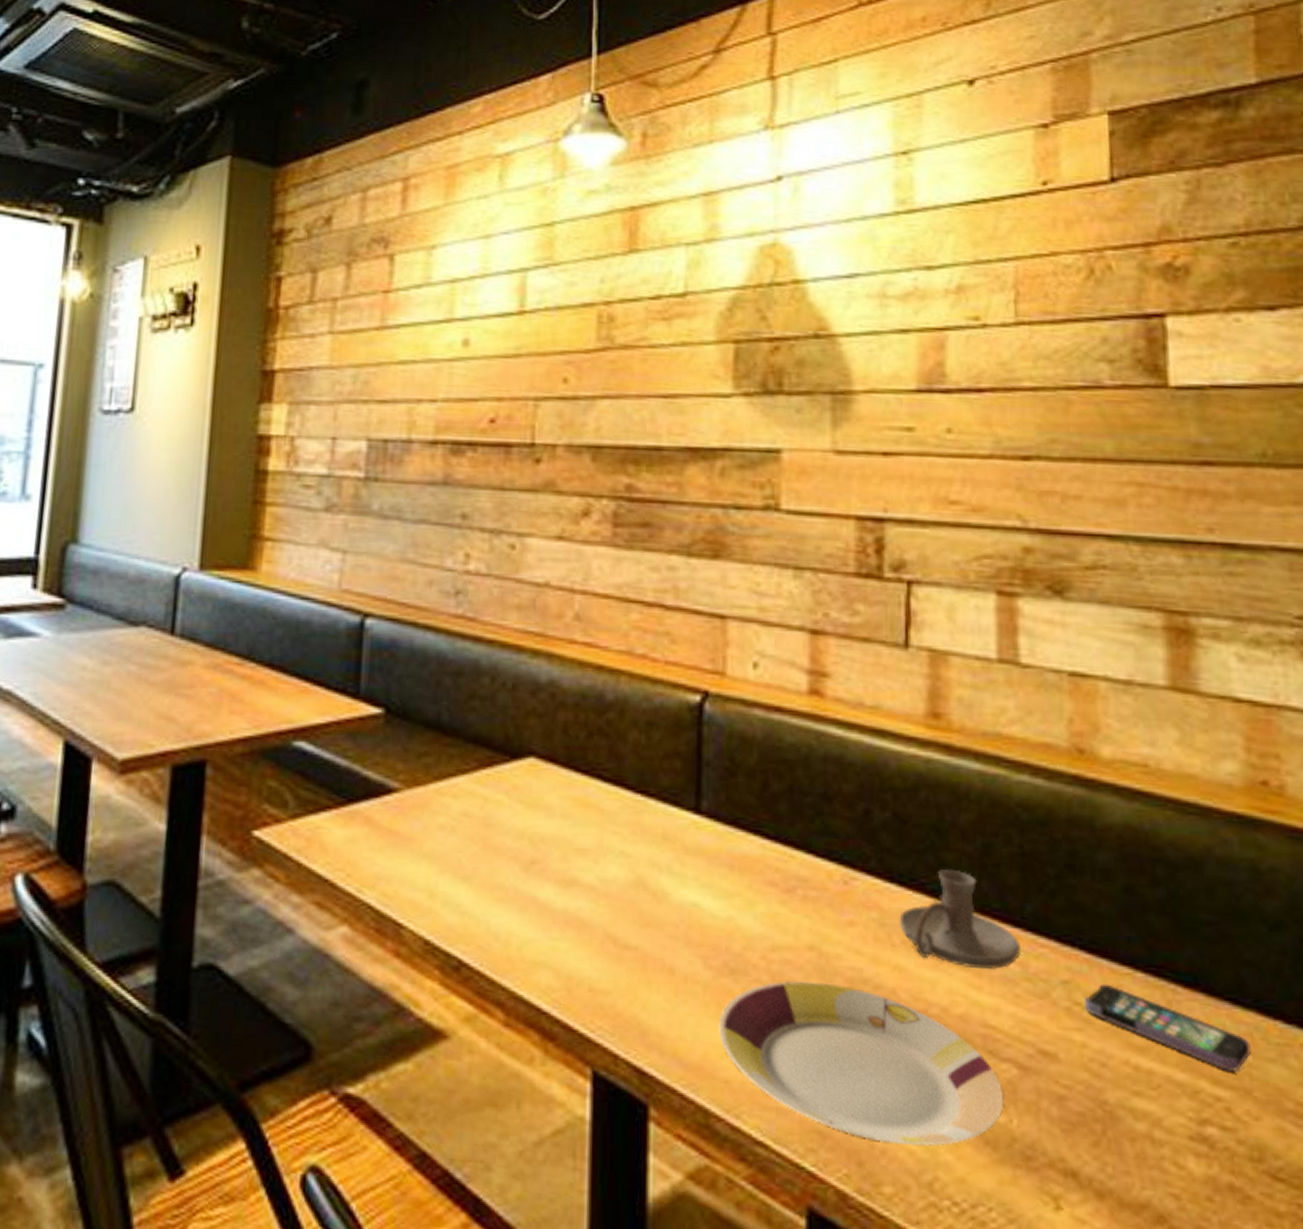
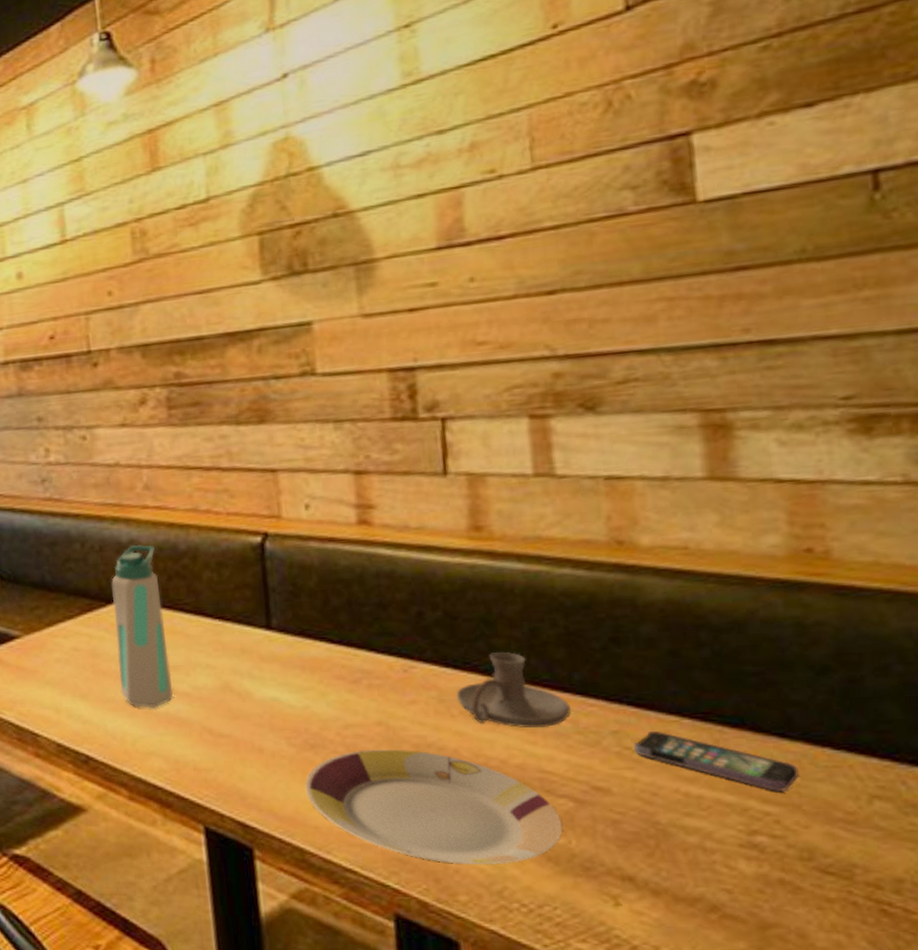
water bottle: none [513,687,577,903] -> present [111,544,174,708]

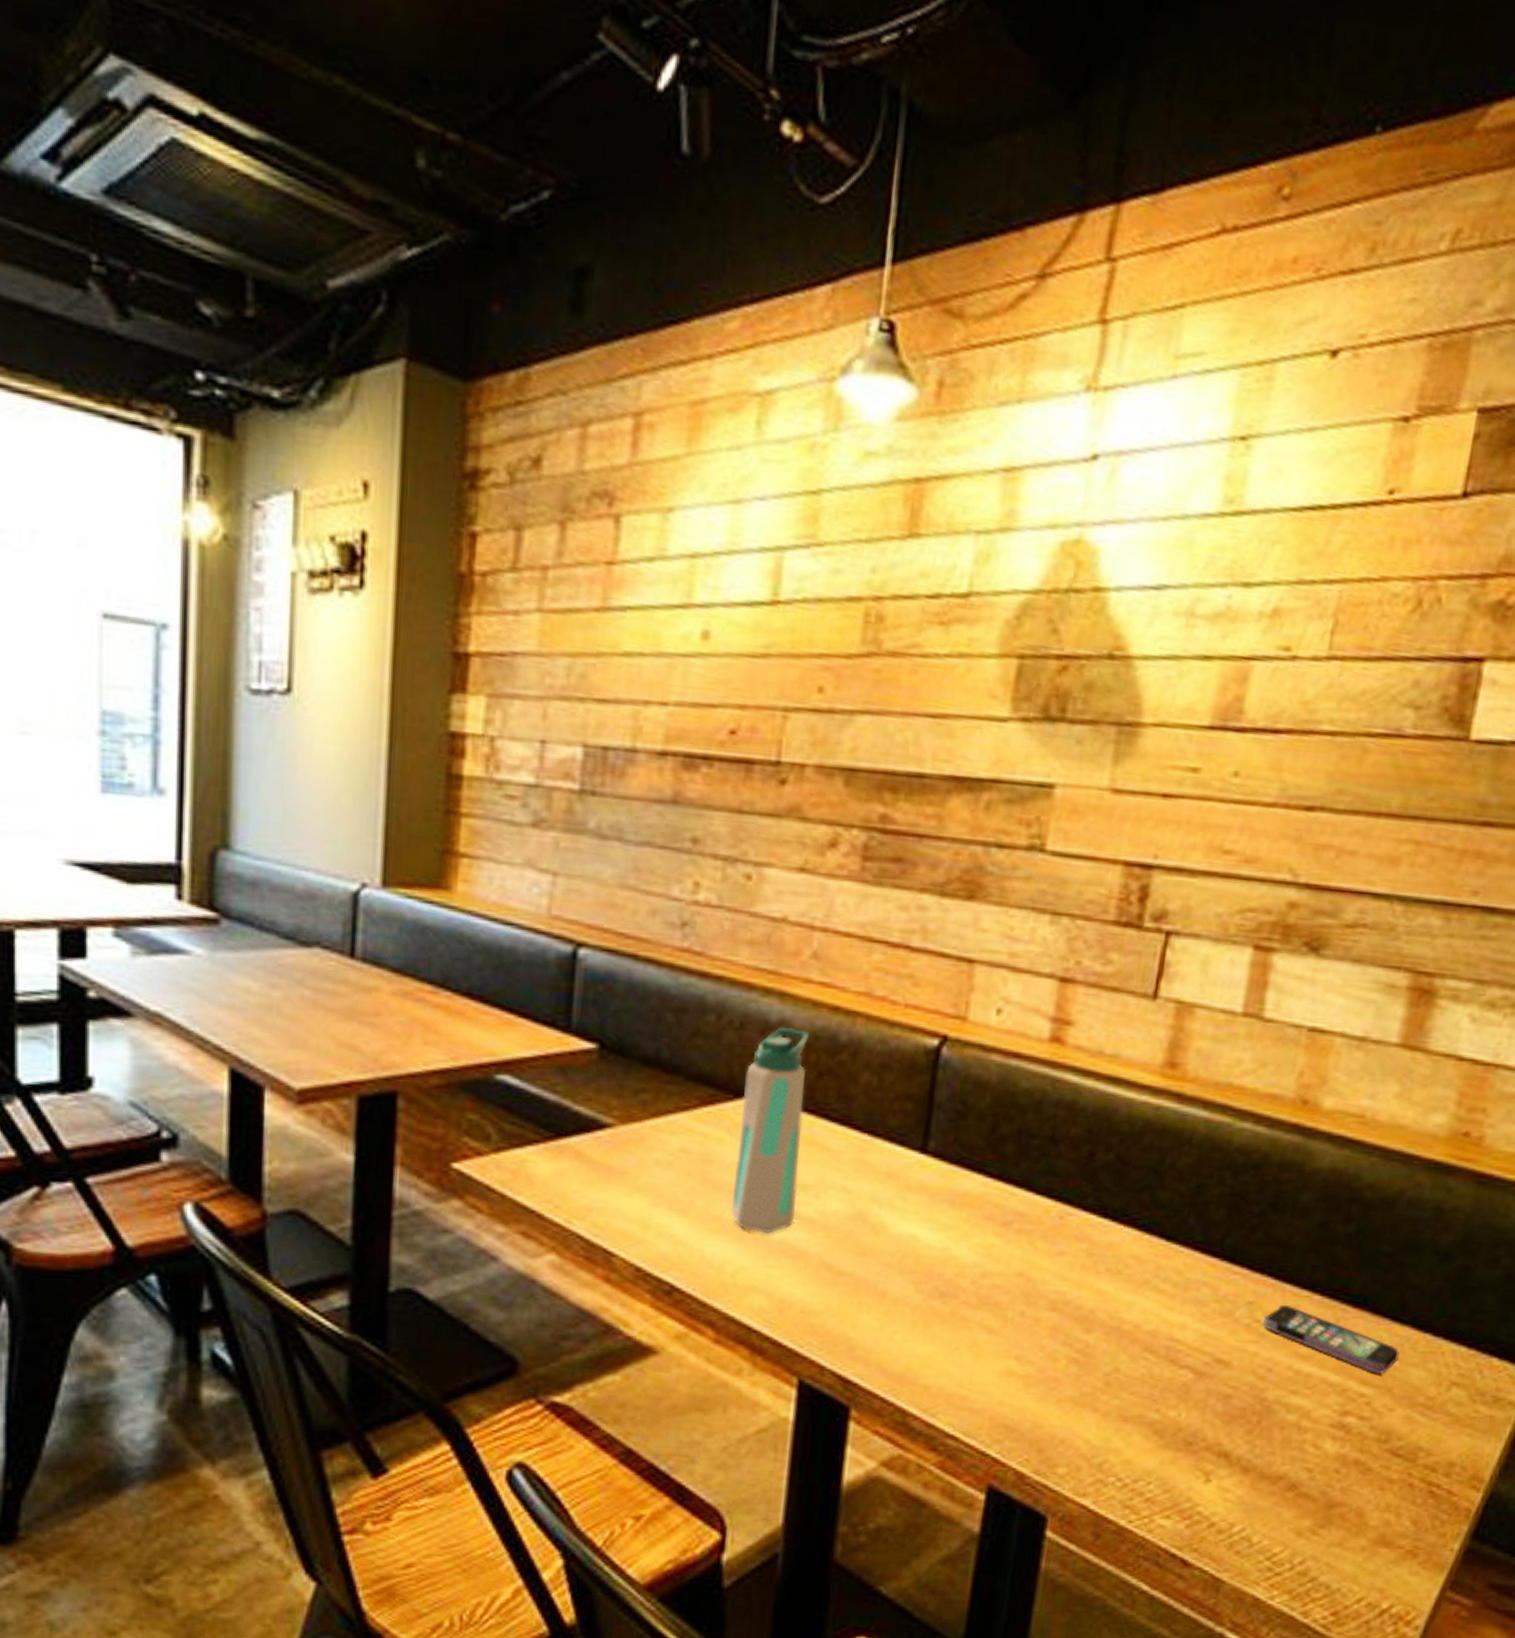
plate: present [305,749,563,866] -> none [923,1303,1177,1437]
candle holder: present [456,652,571,728] -> none [1106,1207,1215,1293]

